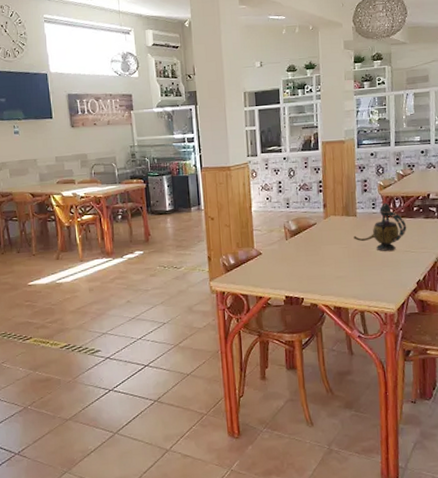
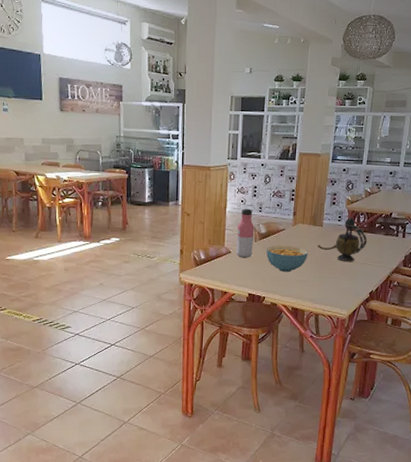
water bottle: none [265,205,285,258] -> present [236,208,255,257]
cereal bowl: none [298,240,345,269] -> present [266,245,308,272]

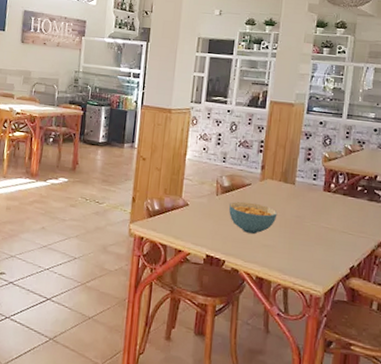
water bottle: present [236,208,255,257] -> none [194,157,217,213]
teapot: present [317,216,368,262] -> none [288,175,348,229]

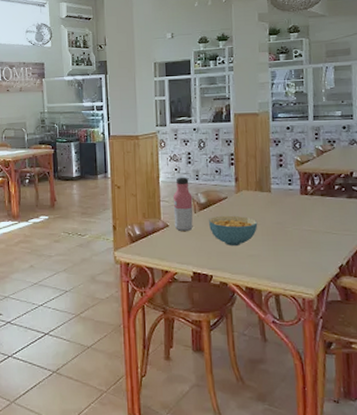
water bottle: none [194,157,217,213] -> present [173,177,193,231]

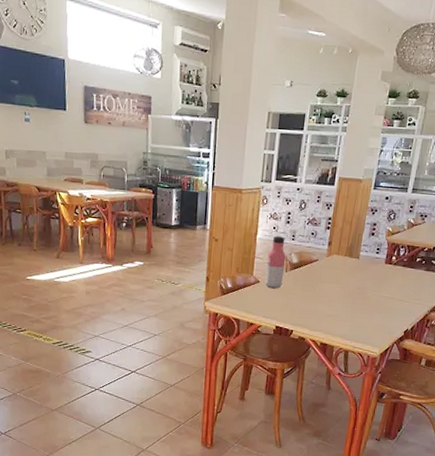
cereal bowl: present [208,215,258,245] -> none [297,276,342,305]

